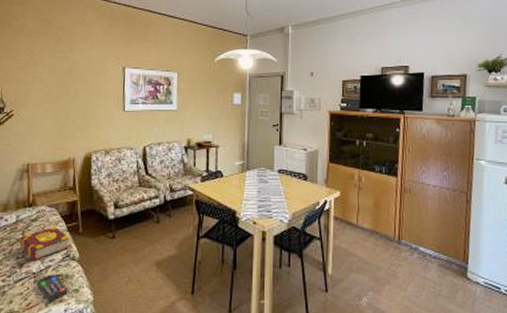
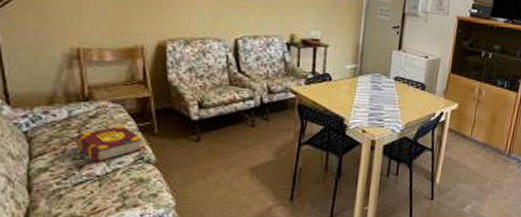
remote control: present [36,274,67,303] -> none [102,178,142,207]

